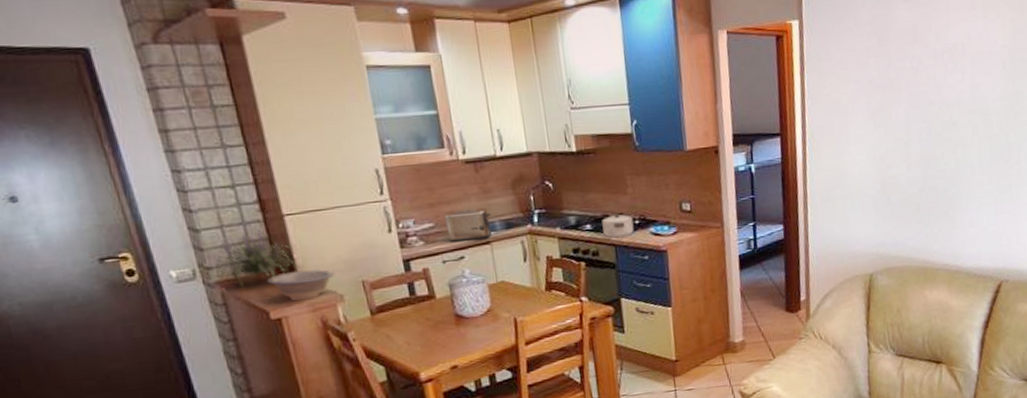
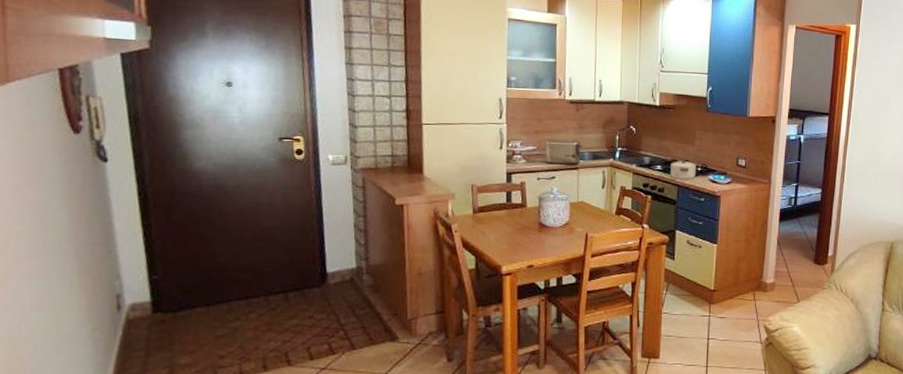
plant: present [215,227,299,290] -> none [363,131,429,178]
bowl: present [267,269,335,302] -> none [399,168,452,194]

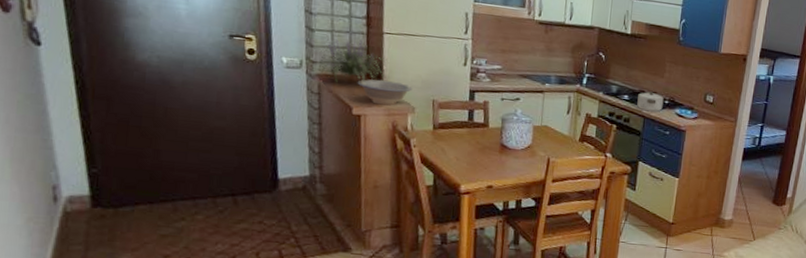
plant: none [363,131,429,178] -> present [319,38,389,86]
bowl: none [399,168,452,194] -> present [357,79,413,106]
toaster: present [545,139,583,166] -> none [510,59,550,89]

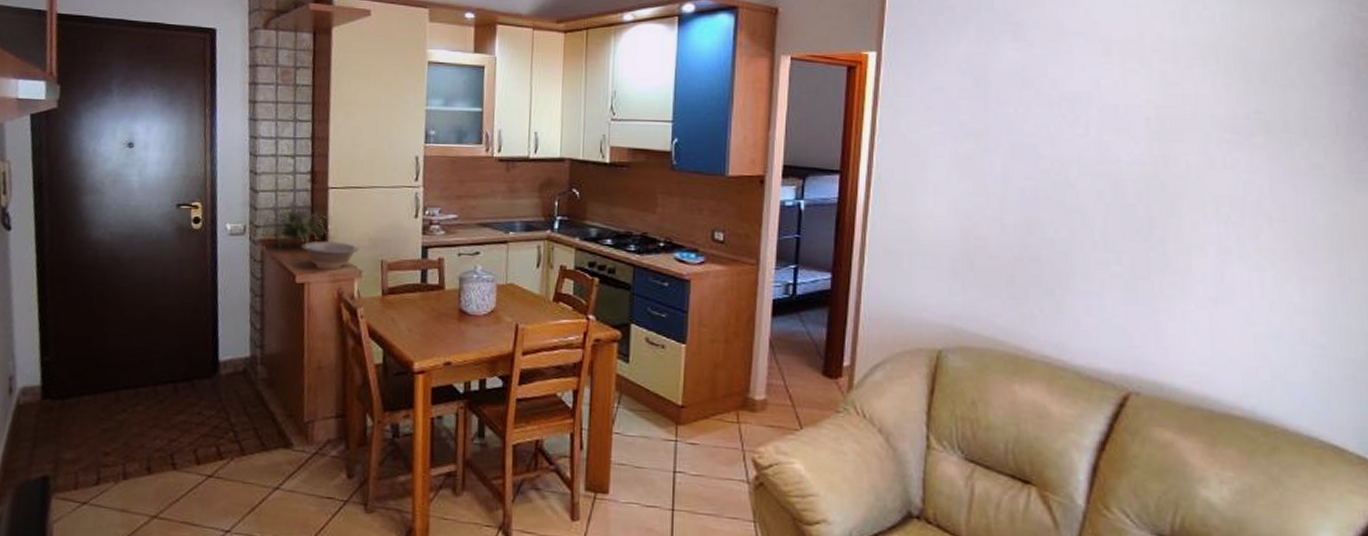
cooking pot: present [637,91,664,112] -> none [624,232,658,258]

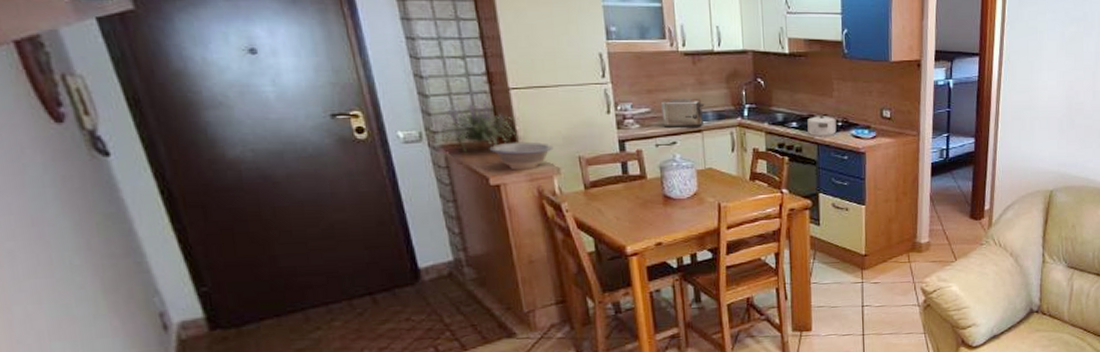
toaster: none [468,205,514,239] -> present [660,98,705,129]
cooking pot: none [624,232,658,258] -> present [807,114,837,137]

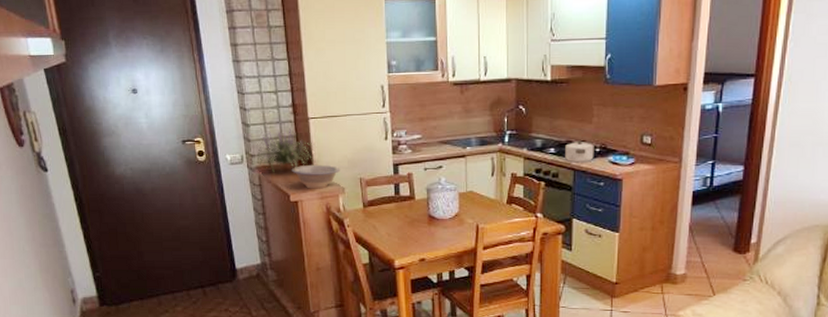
toaster: present [660,98,705,129] -> none [430,125,469,154]

